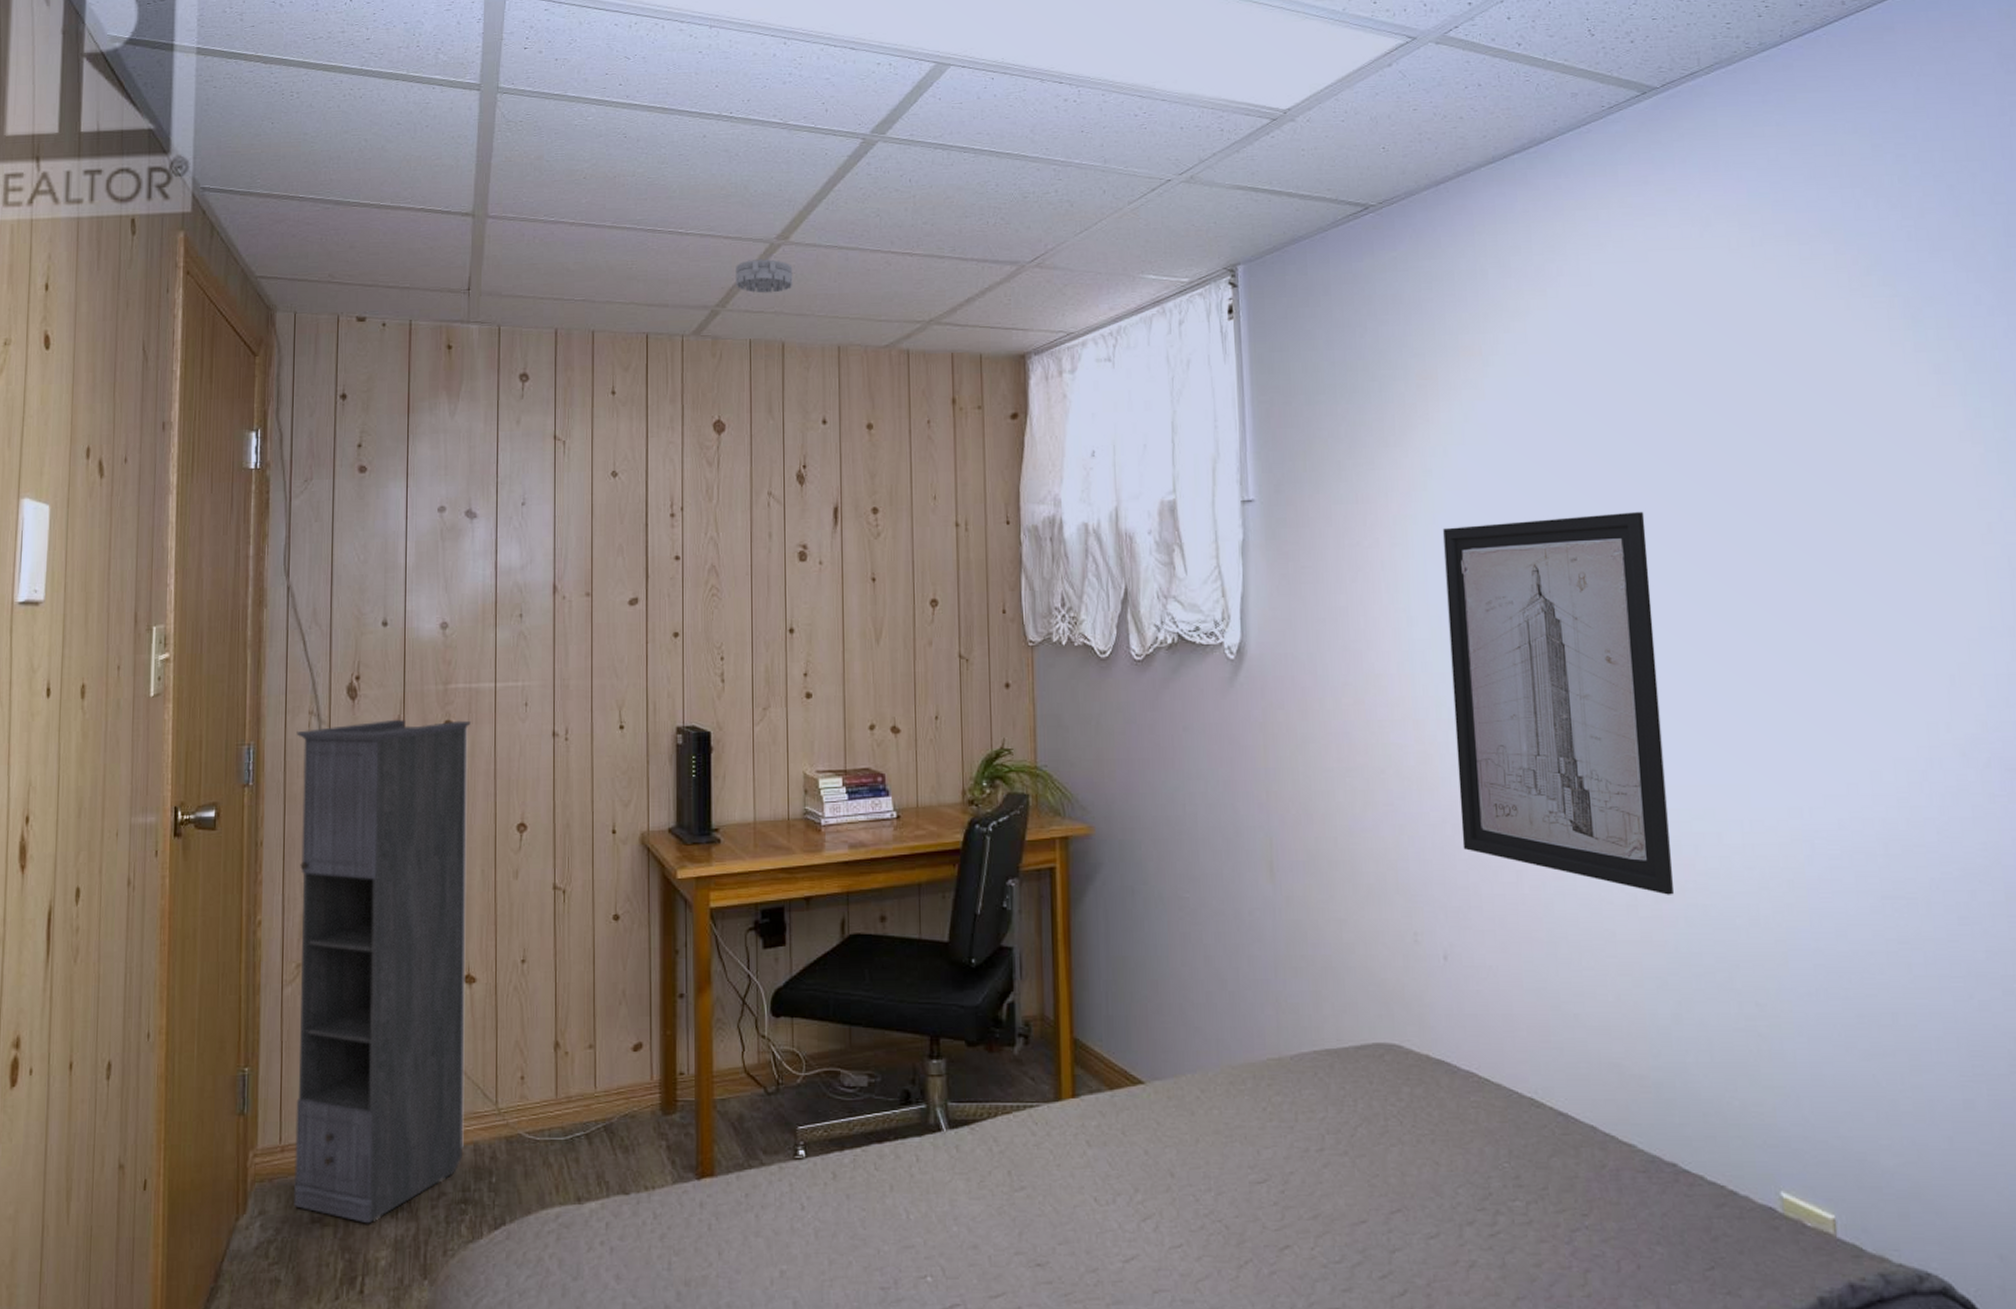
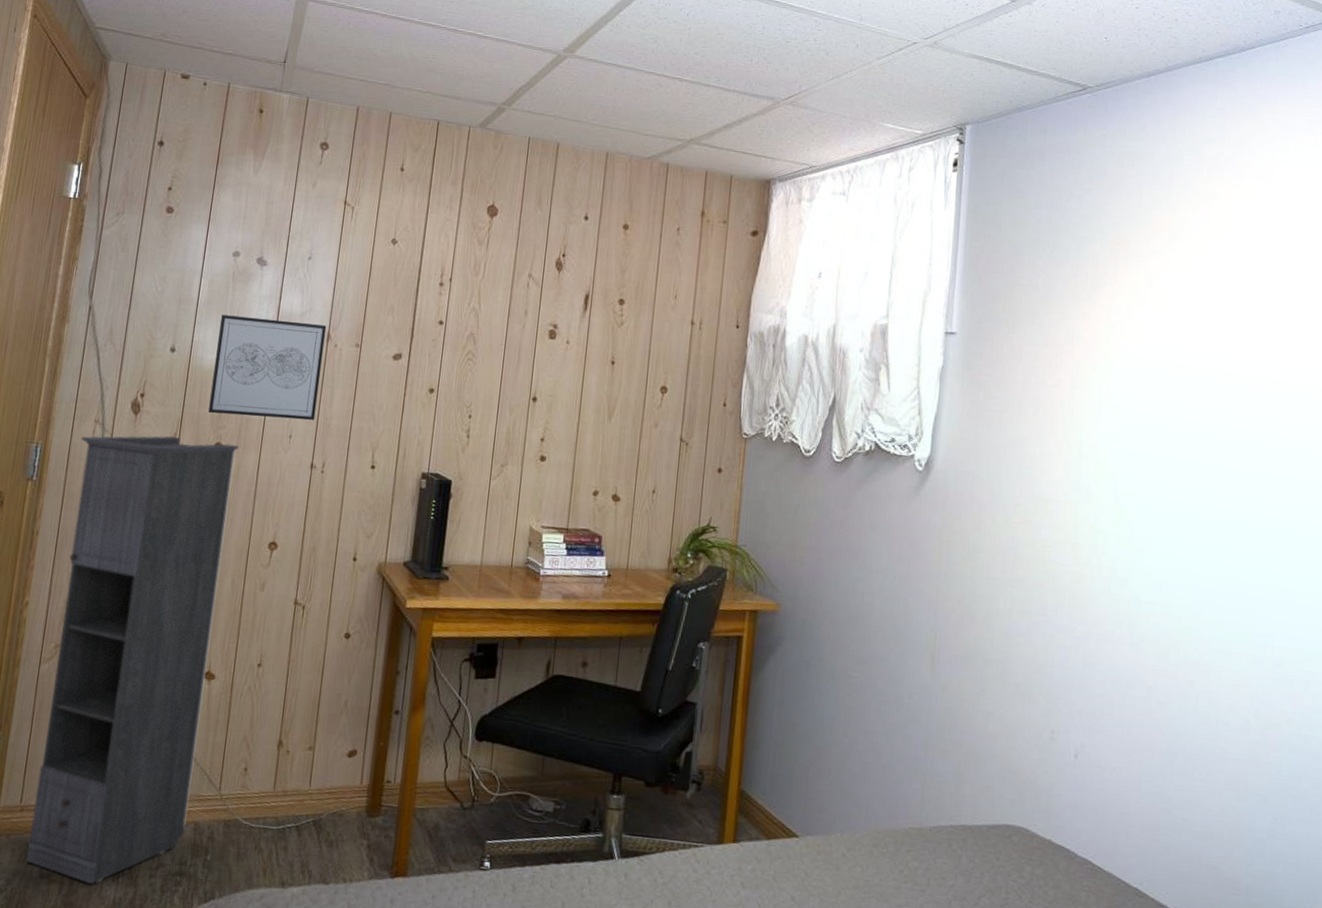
wall art: none [433,576,551,689] -> present [208,314,327,421]
smoke detector: present [736,258,793,294] -> none [522,66,575,99]
wall art: present [1443,512,1675,895] -> none [1103,377,1295,724]

